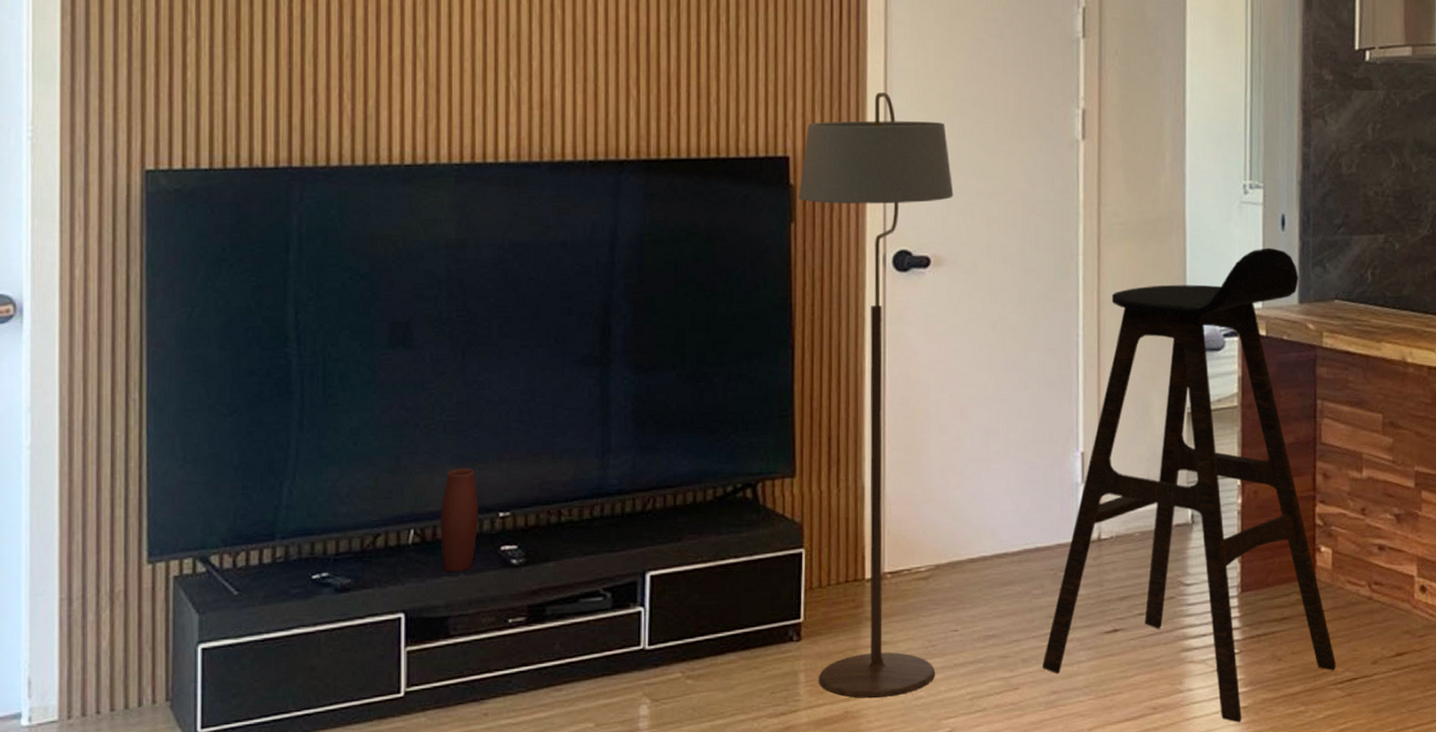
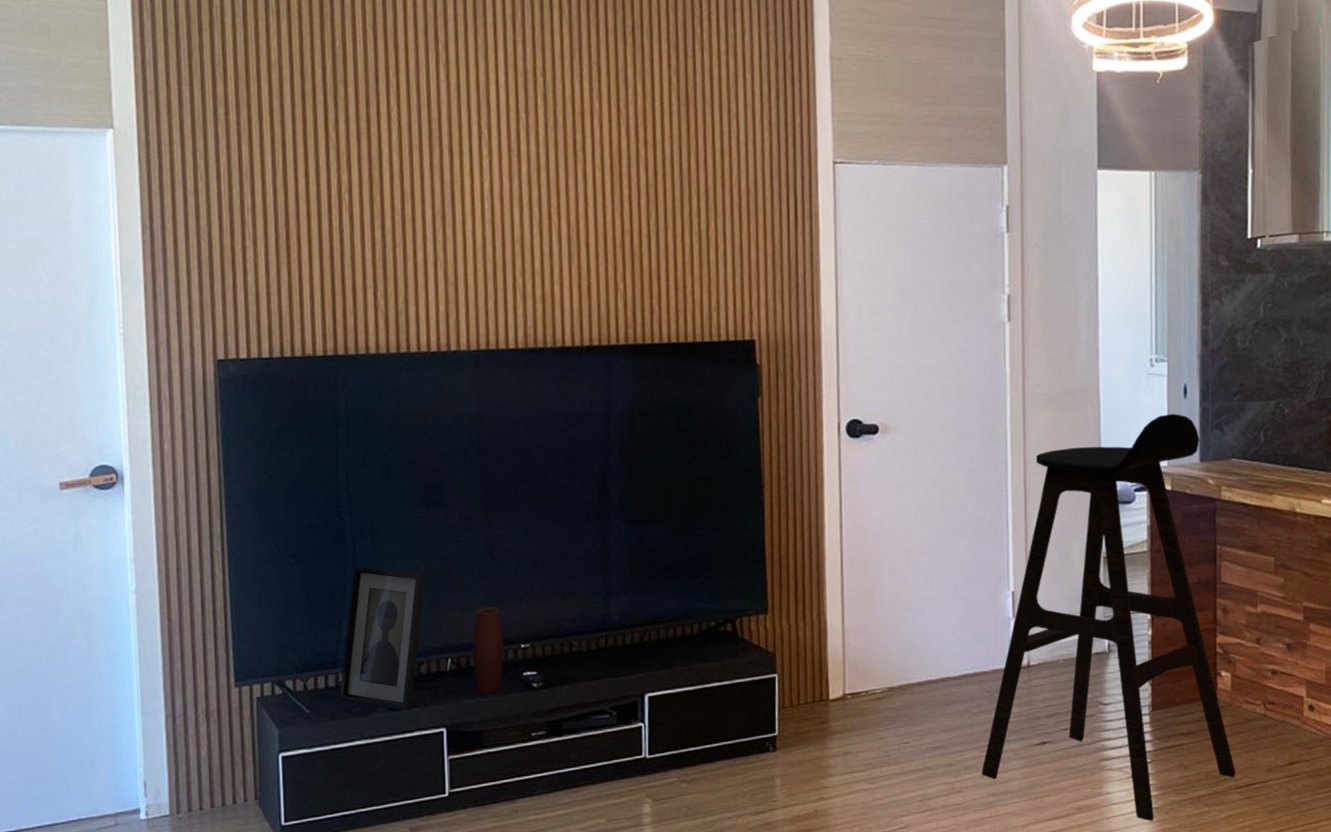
picture frame: none [276,417,387,593] -> present [339,566,426,711]
floor lamp: present [799,92,954,698] -> none [764,283,897,799]

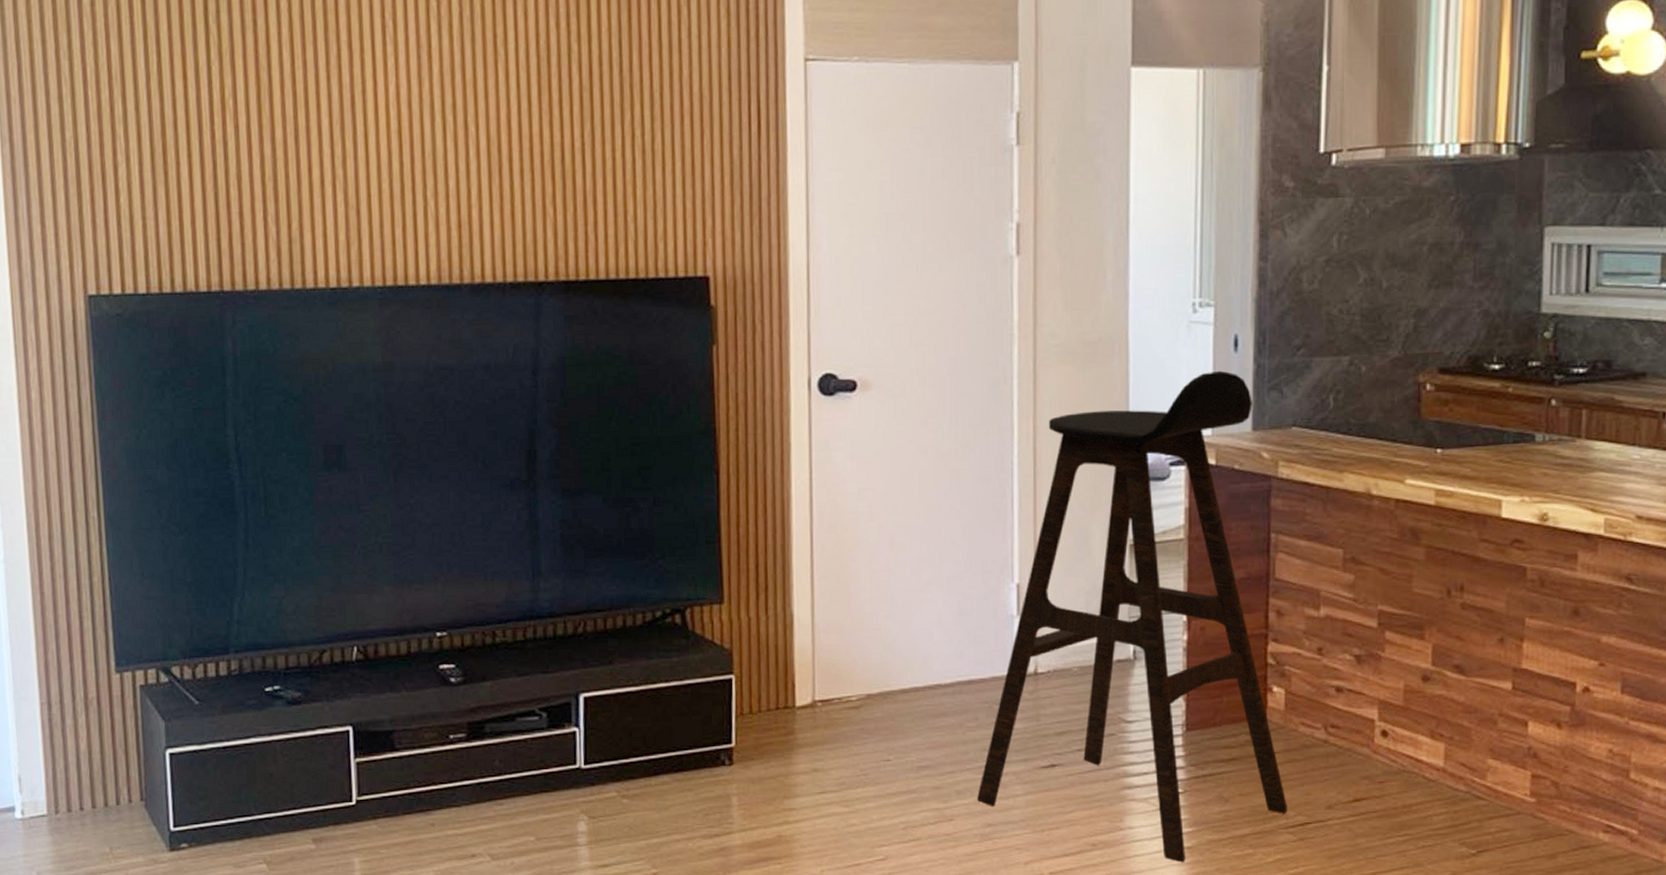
picture frame: present [339,566,426,711] -> none [232,537,327,706]
vase: present [472,607,504,694] -> none [380,588,417,689]

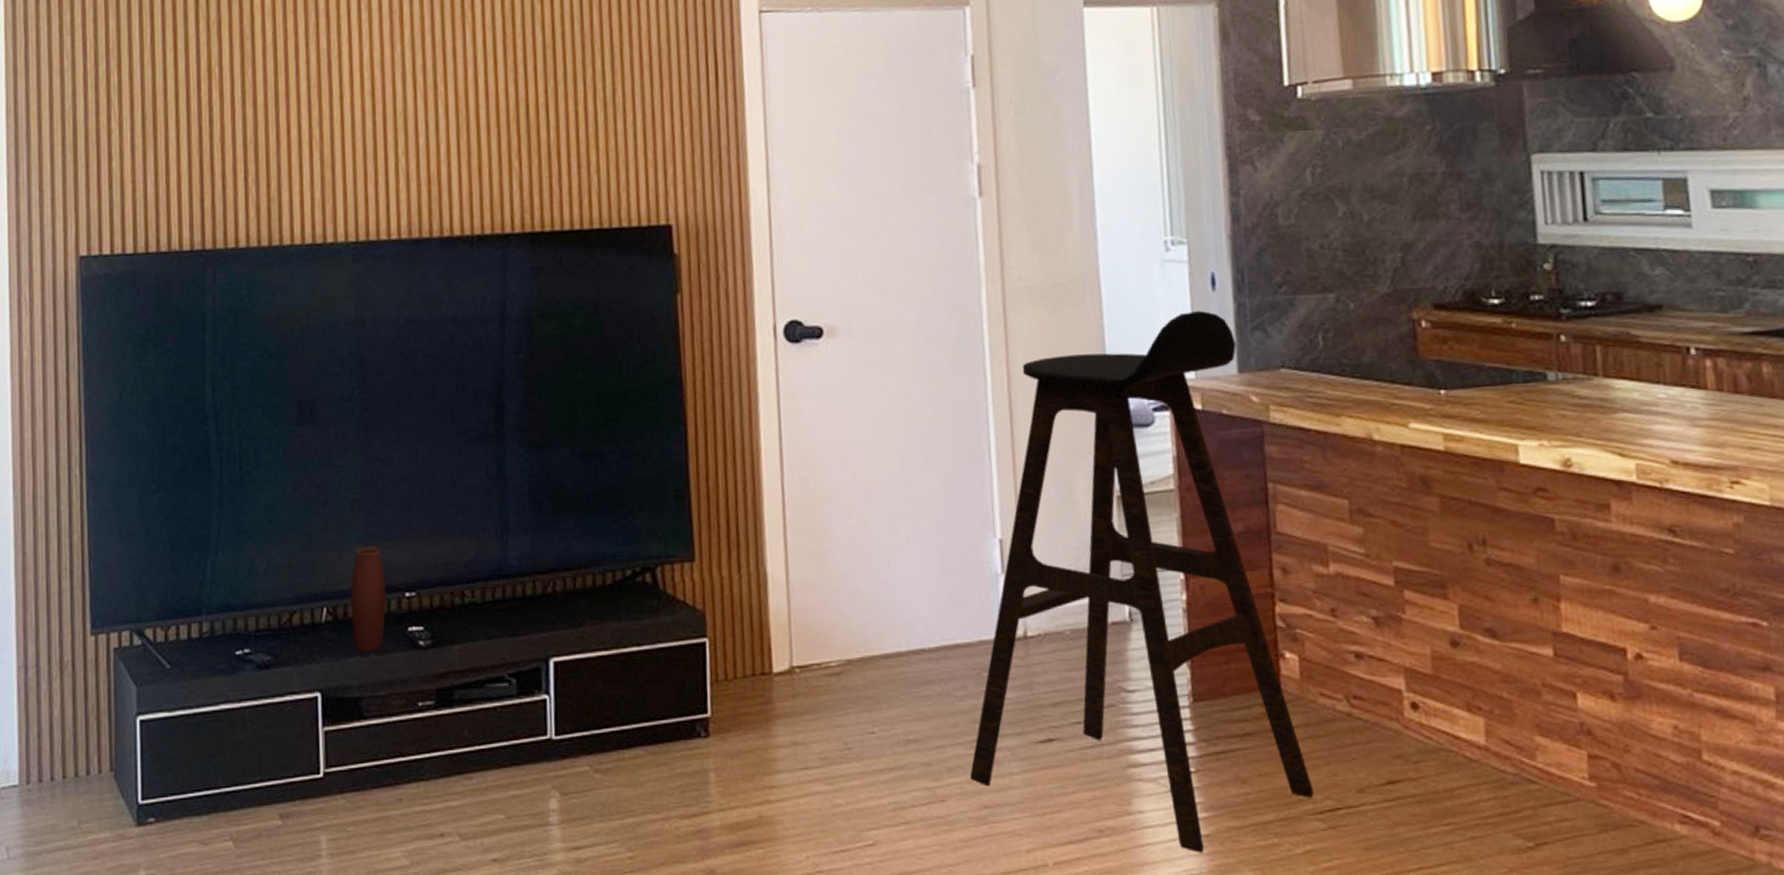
vase: none [380,588,417,689] -> present [350,546,386,653]

